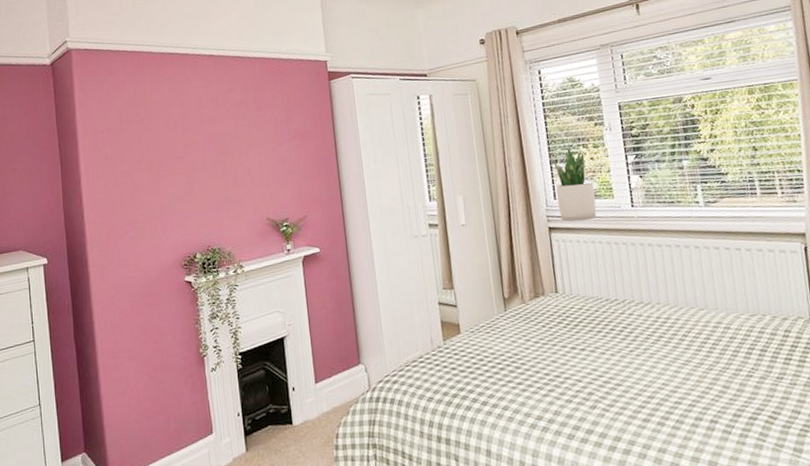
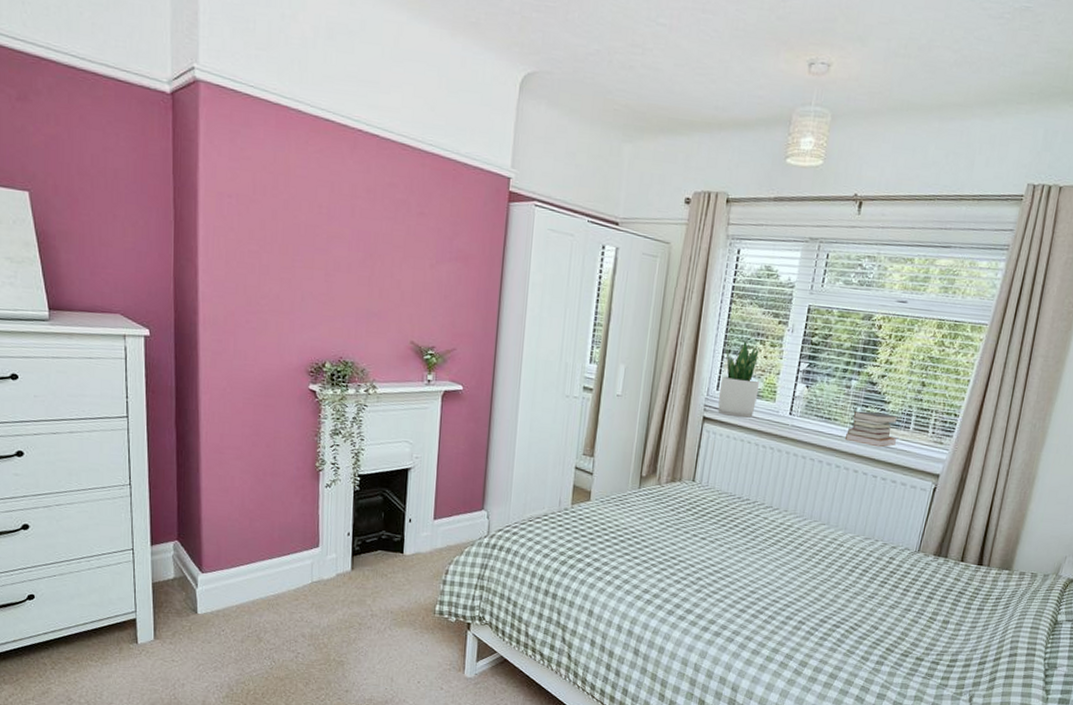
books: none [694,185,748,220] -> present [845,411,897,448]

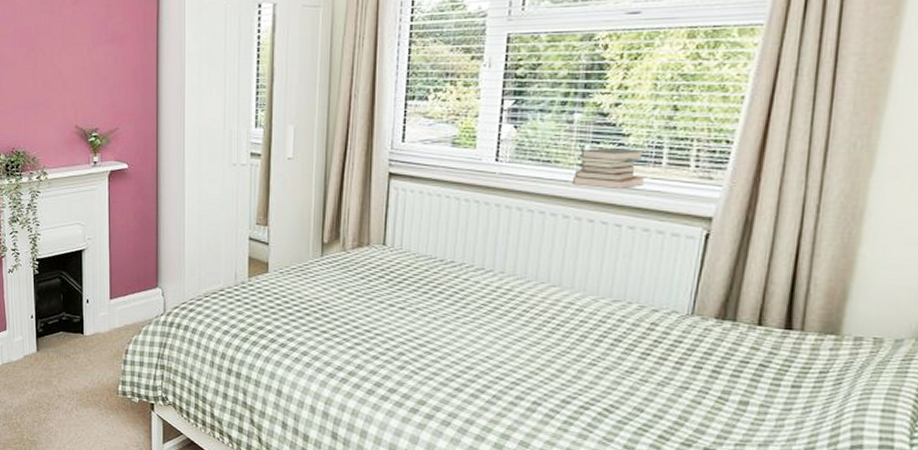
planter: present [717,341,760,419] -> none [405,84,455,170]

